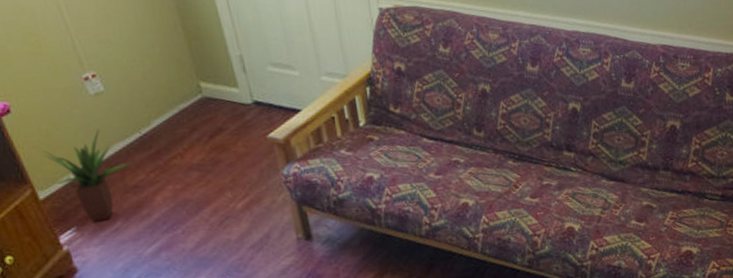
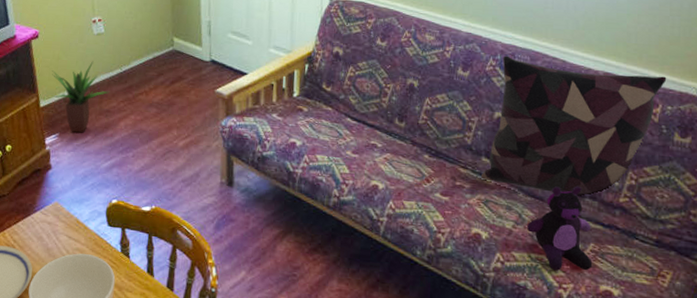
pillow: none [565,40,714,174] -> present [480,55,667,198]
stuffed animal: none [613,160,673,245] -> present [527,186,593,271]

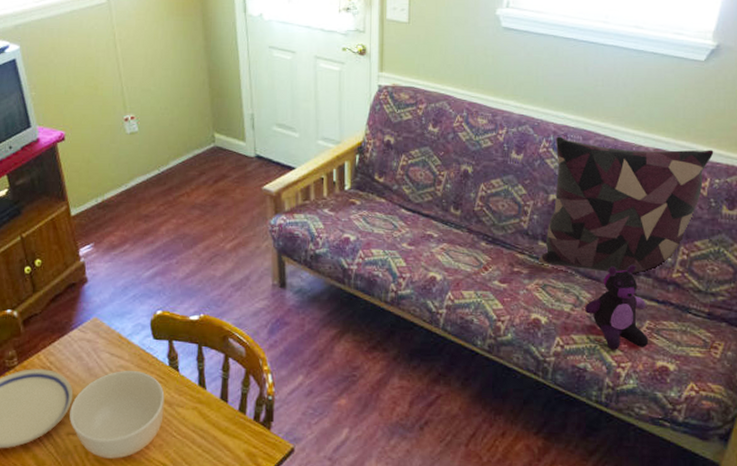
potted plant: present [52,61,109,133] -> none [82,163,147,241]

